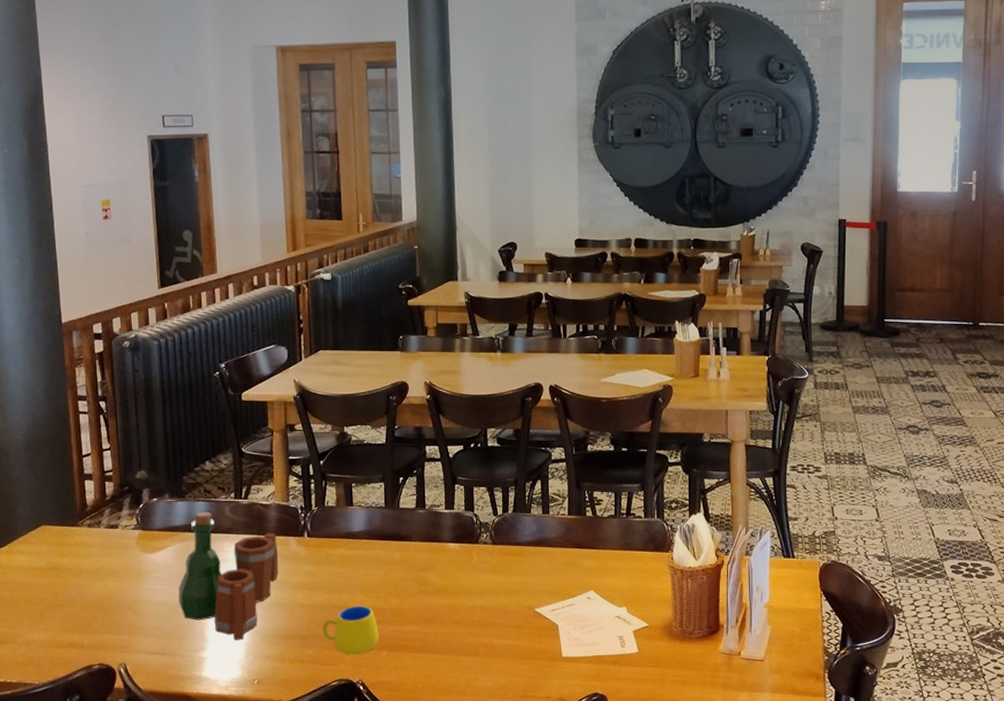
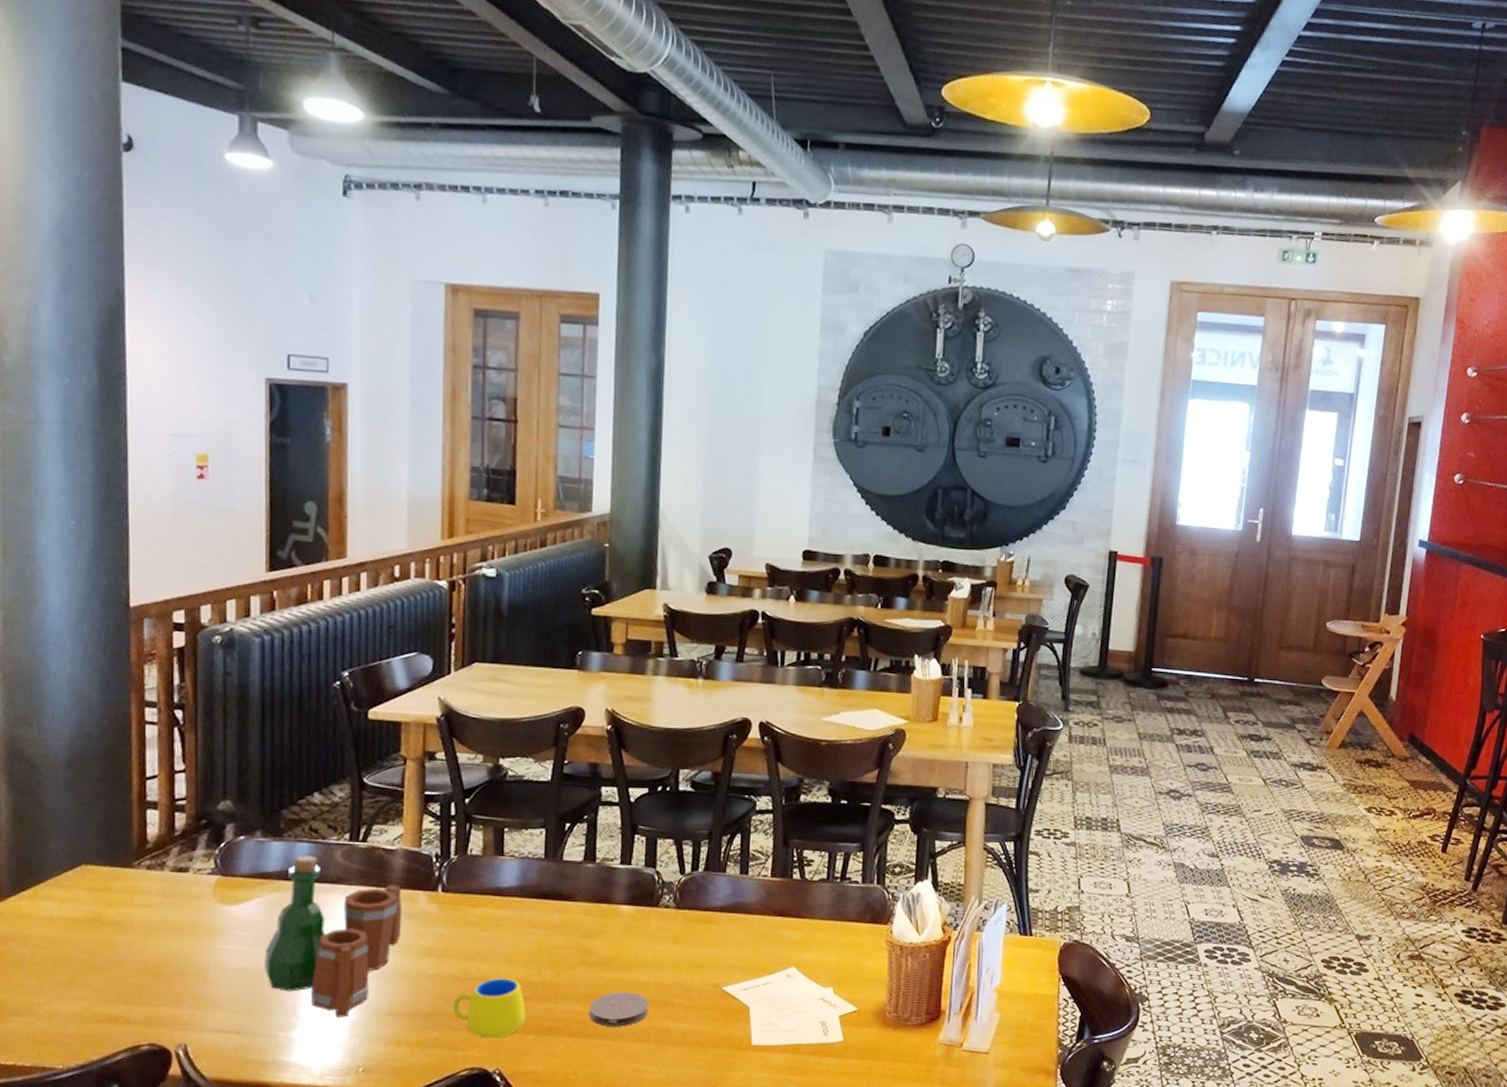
coaster: none [428,615,476,643] -> present [588,992,649,1027]

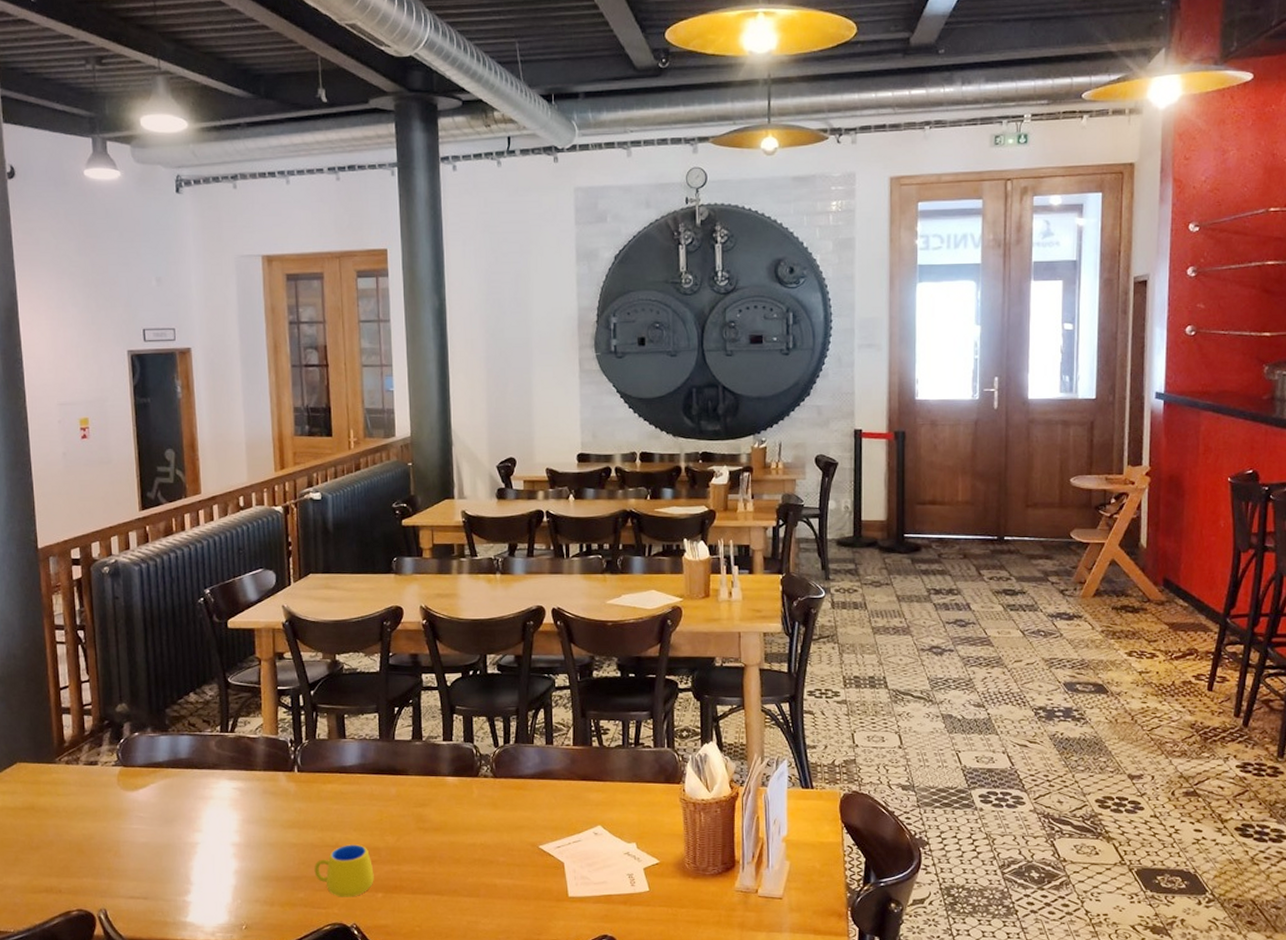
tavern set: present [264,855,403,1018] -> none [161,746,268,883]
coaster: present [588,992,649,1027] -> none [426,853,477,884]

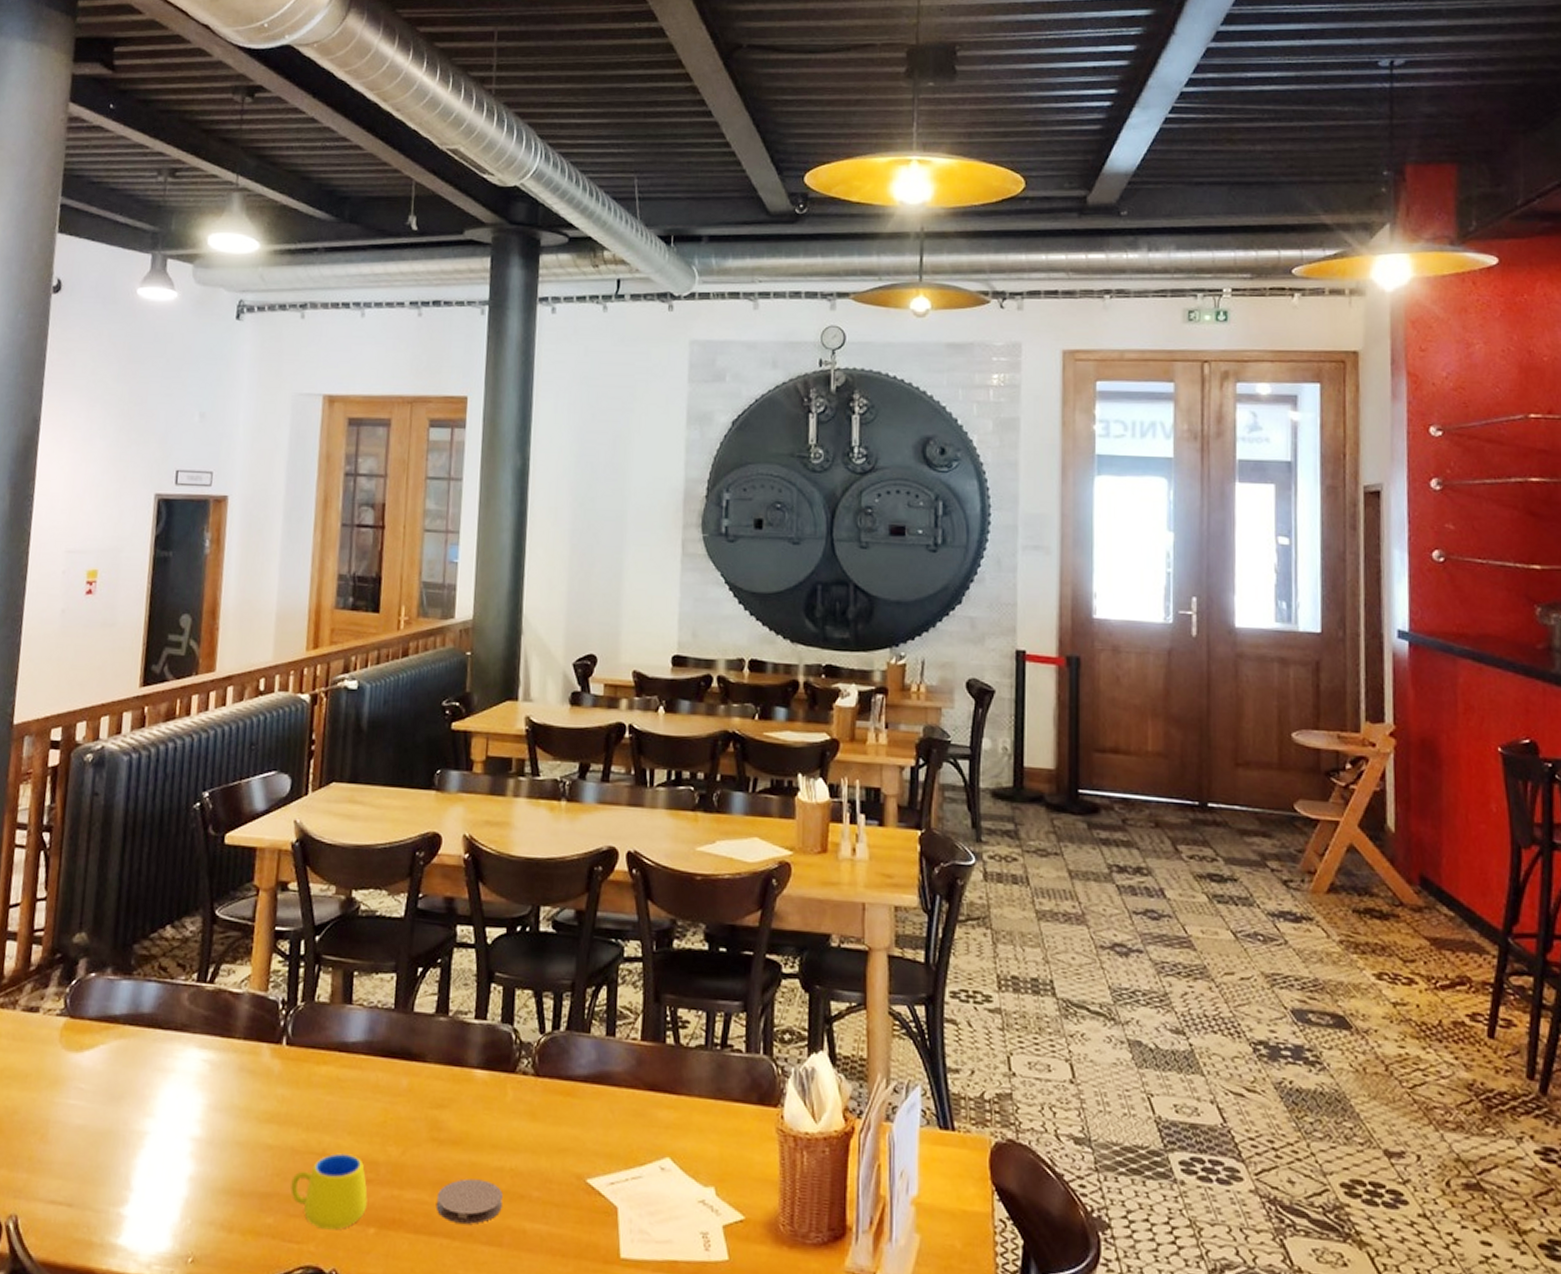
coaster: none [426,853,477,884] -> present [436,1178,503,1224]

